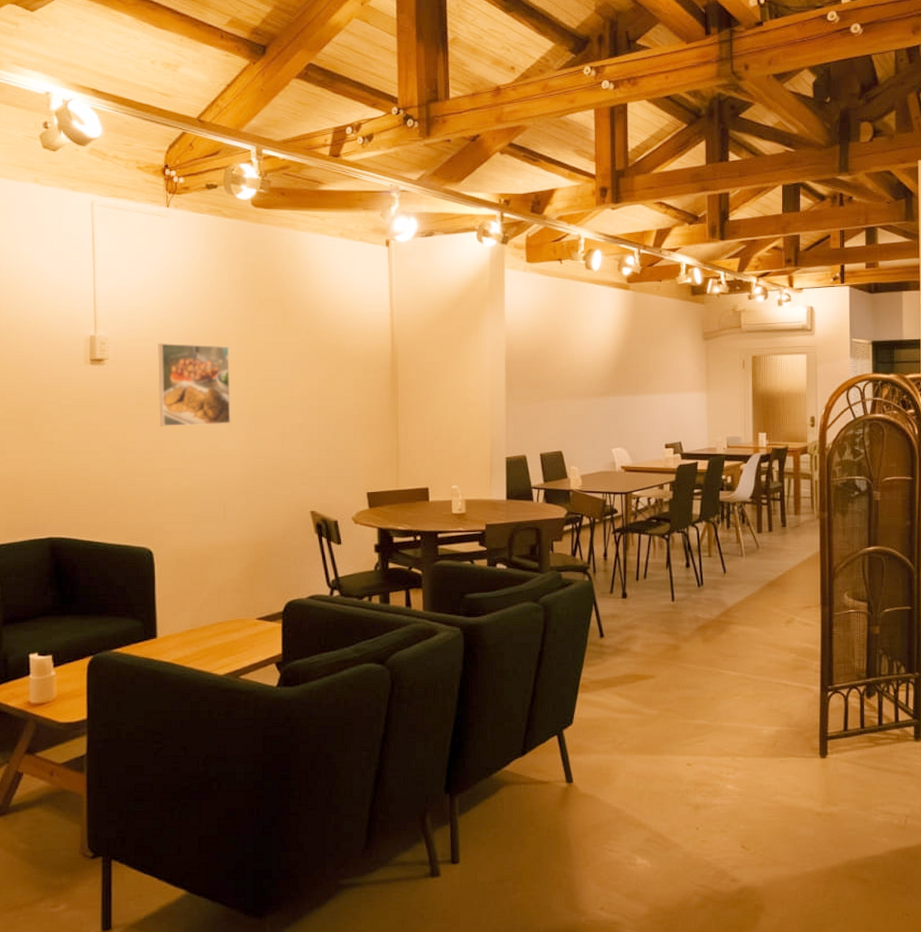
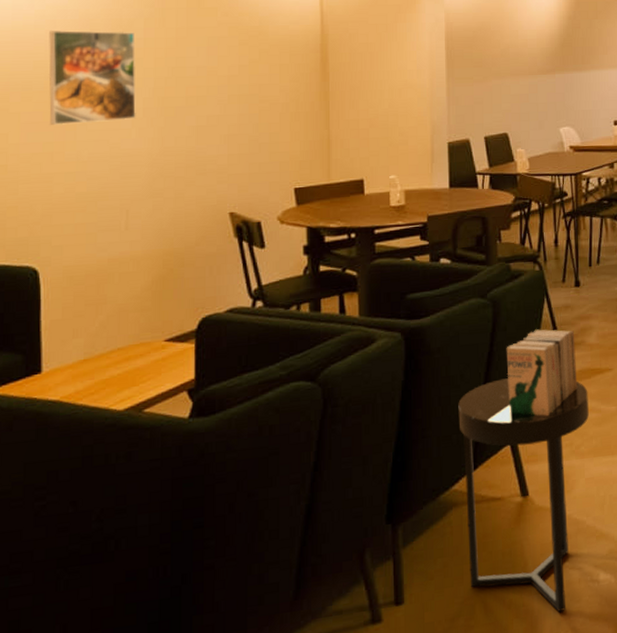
side table: none [511,676,631,888] -> present [458,378,589,613]
books: none [556,634,622,714] -> present [506,329,578,417]

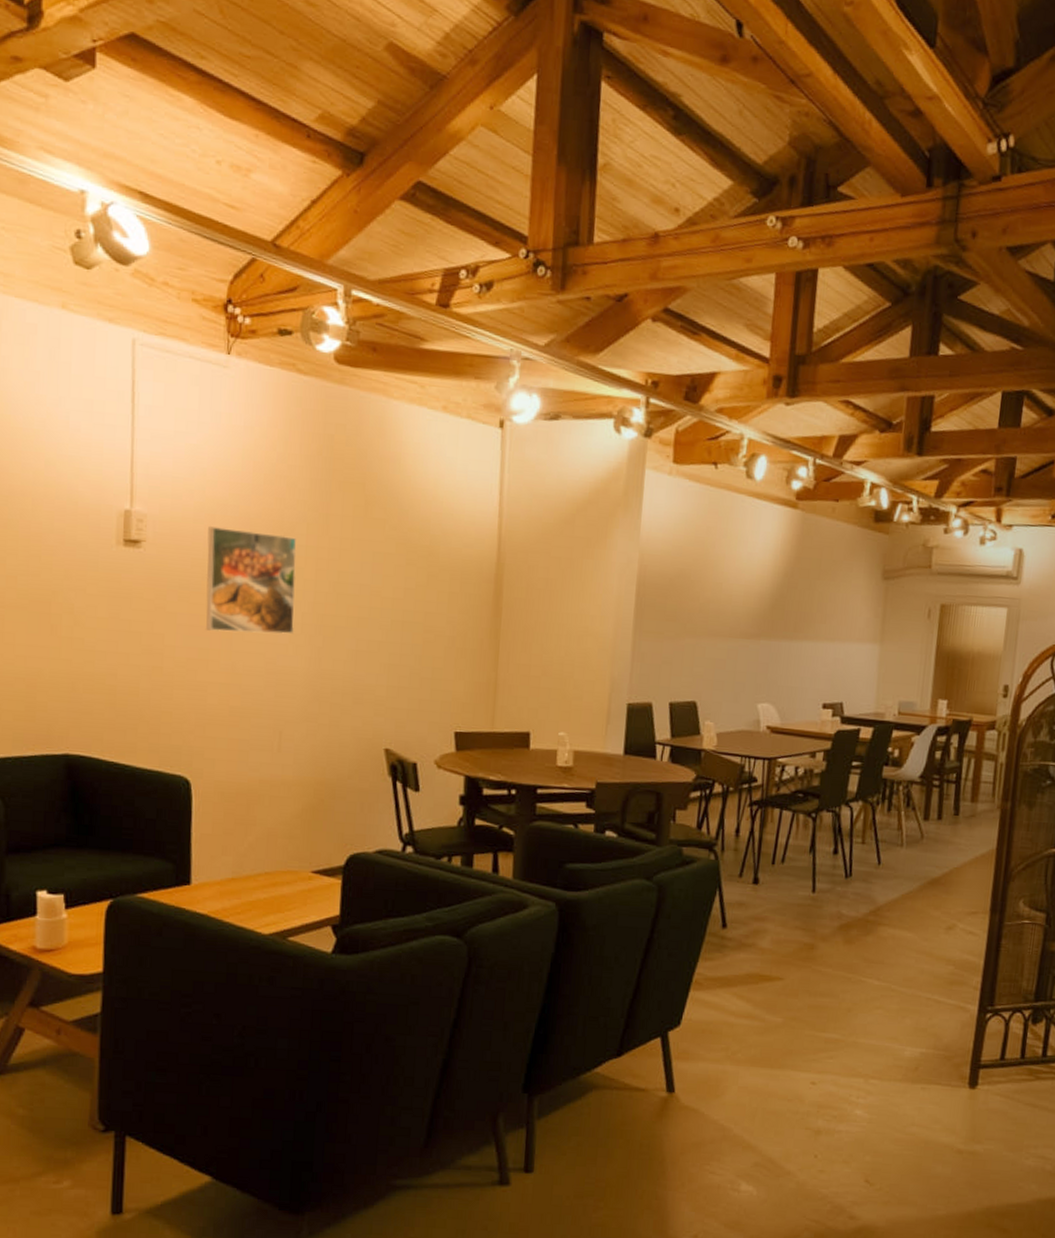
side table: present [458,378,589,613] -> none [603,968,753,1213]
books: present [506,329,578,417] -> none [664,923,746,1016]

